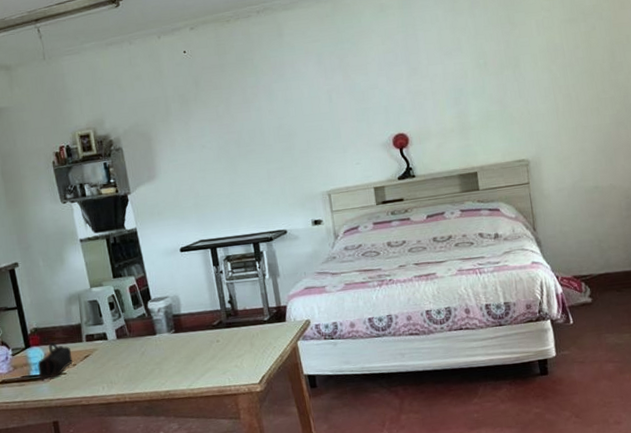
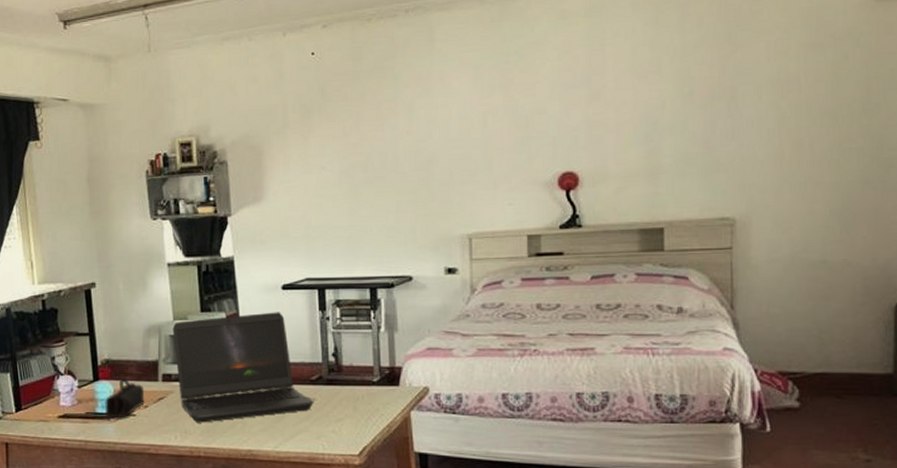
laptop computer: none [90,271,218,374] -> present [172,312,314,423]

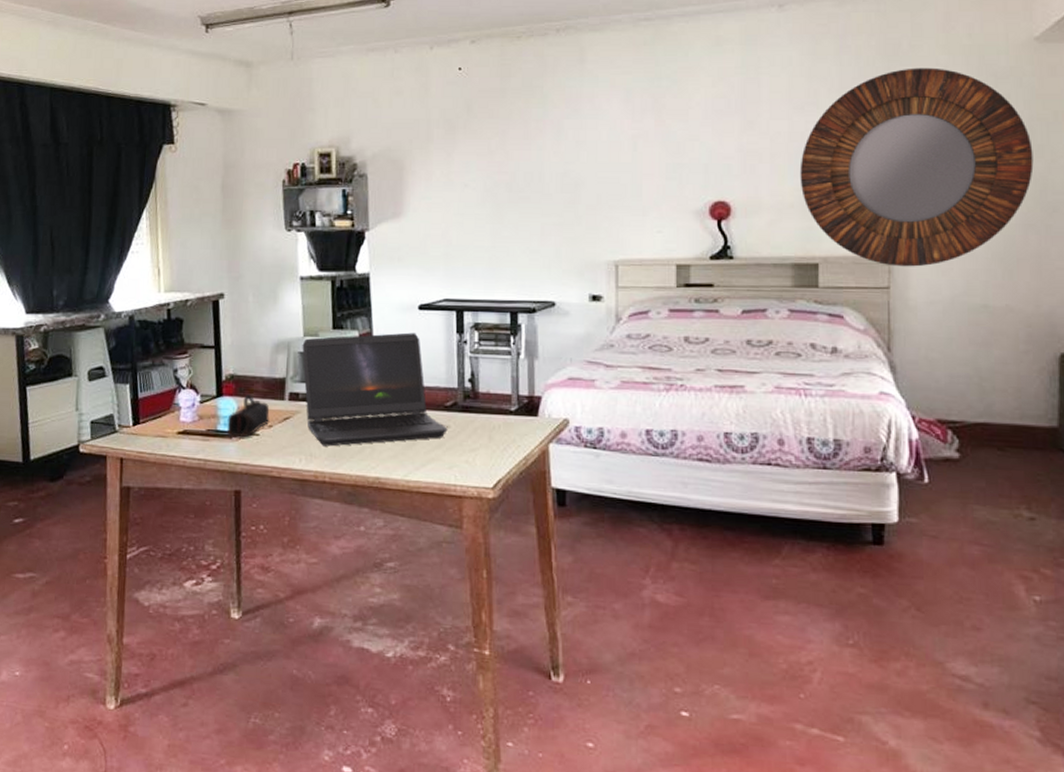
home mirror: none [644,31,871,227] -> present [799,67,1034,267]

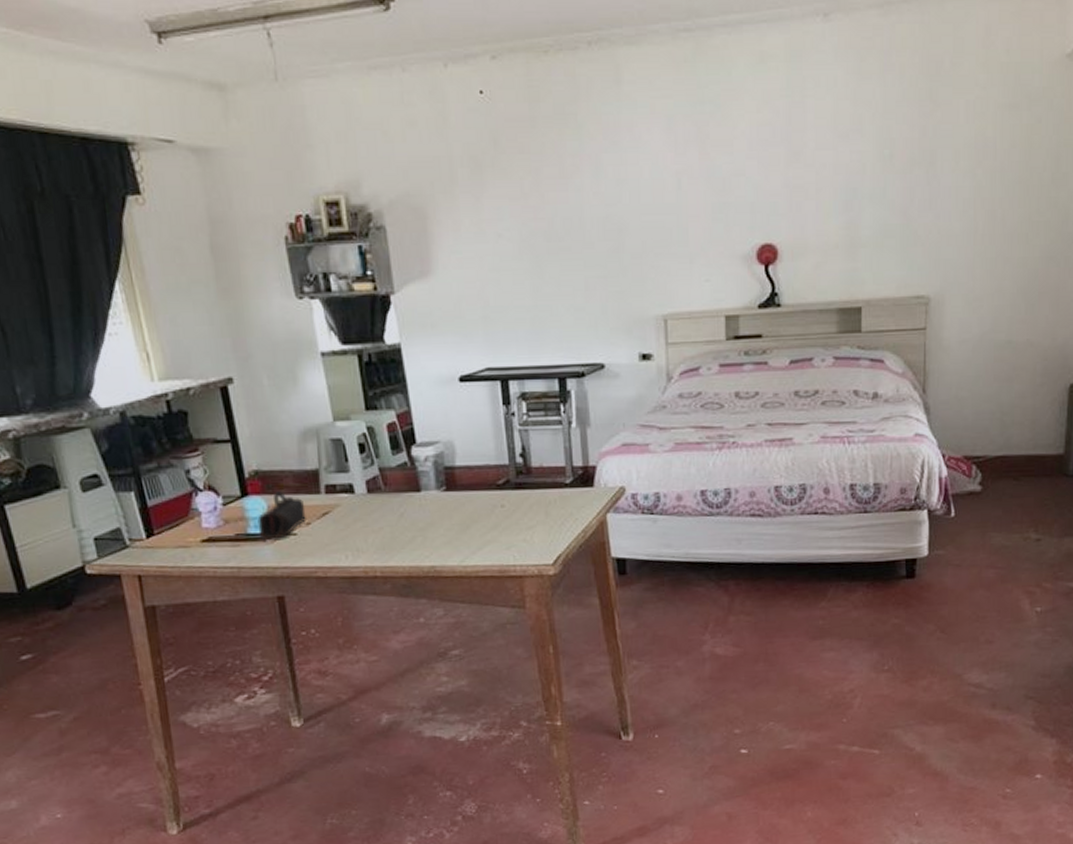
laptop computer: present [302,332,448,447] -> none [333,408,502,539]
home mirror: present [799,67,1034,267] -> none [844,88,1058,306]

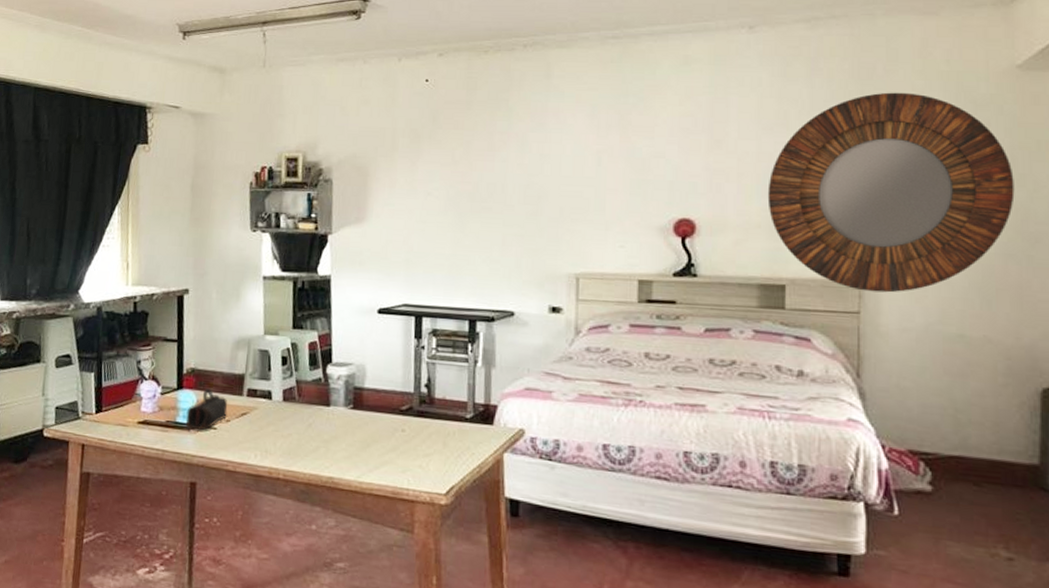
home mirror: none [844,88,1058,306] -> present [767,92,1015,293]

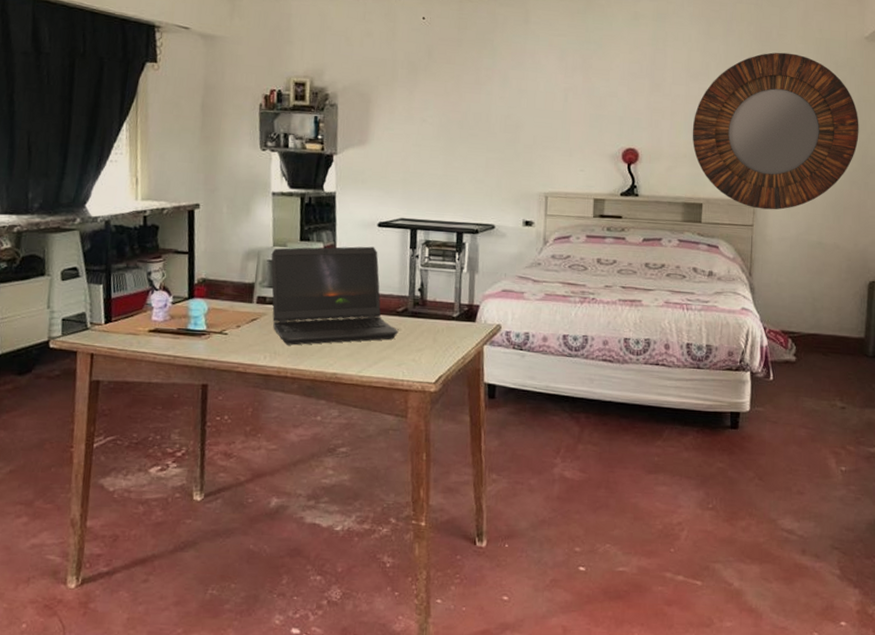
pencil case: present [185,389,228,431] -> none [196,297,239,337]
laptop computer: none [261,335,403,444] -> present [271,246,399,345]

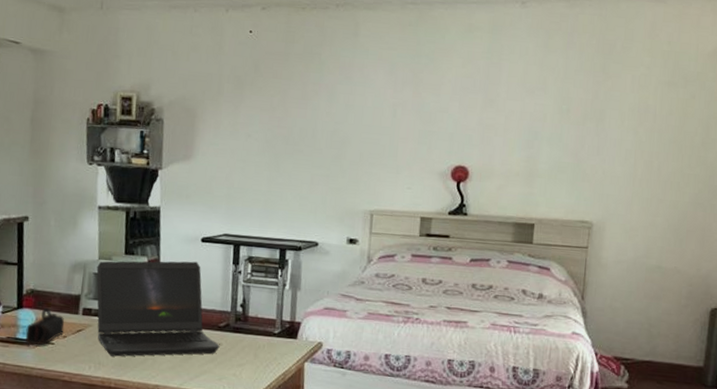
pencil case: none [196,297,239,337] -> present [24,308,65,346]
home mirror: present [692,52,859,210] -> none [526,66,708,232]

